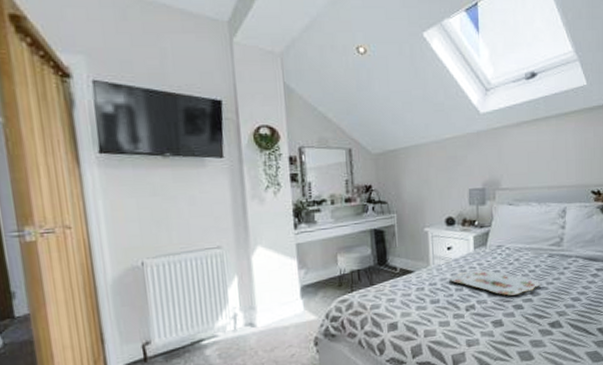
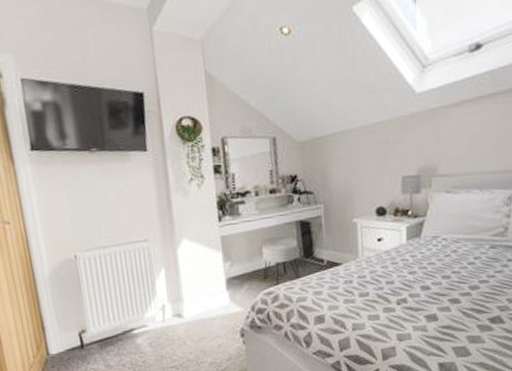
serving tray: present [449,270,541,296] -> none [379,262,481,289]

